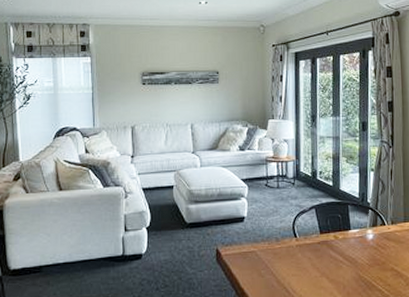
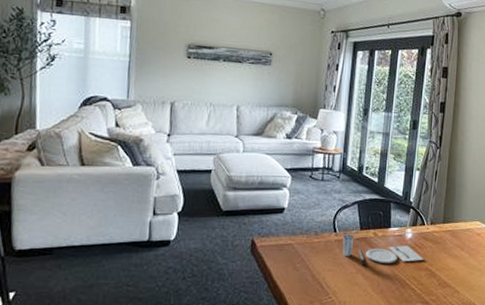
place setting: none [304,239,388,270] -> present [342,234,424,266]

